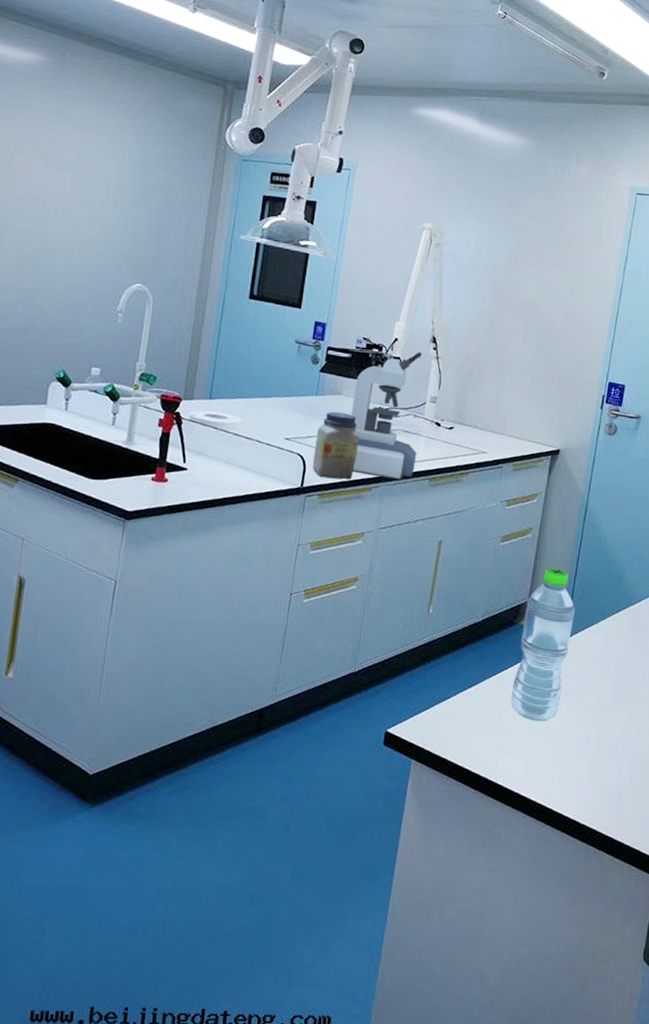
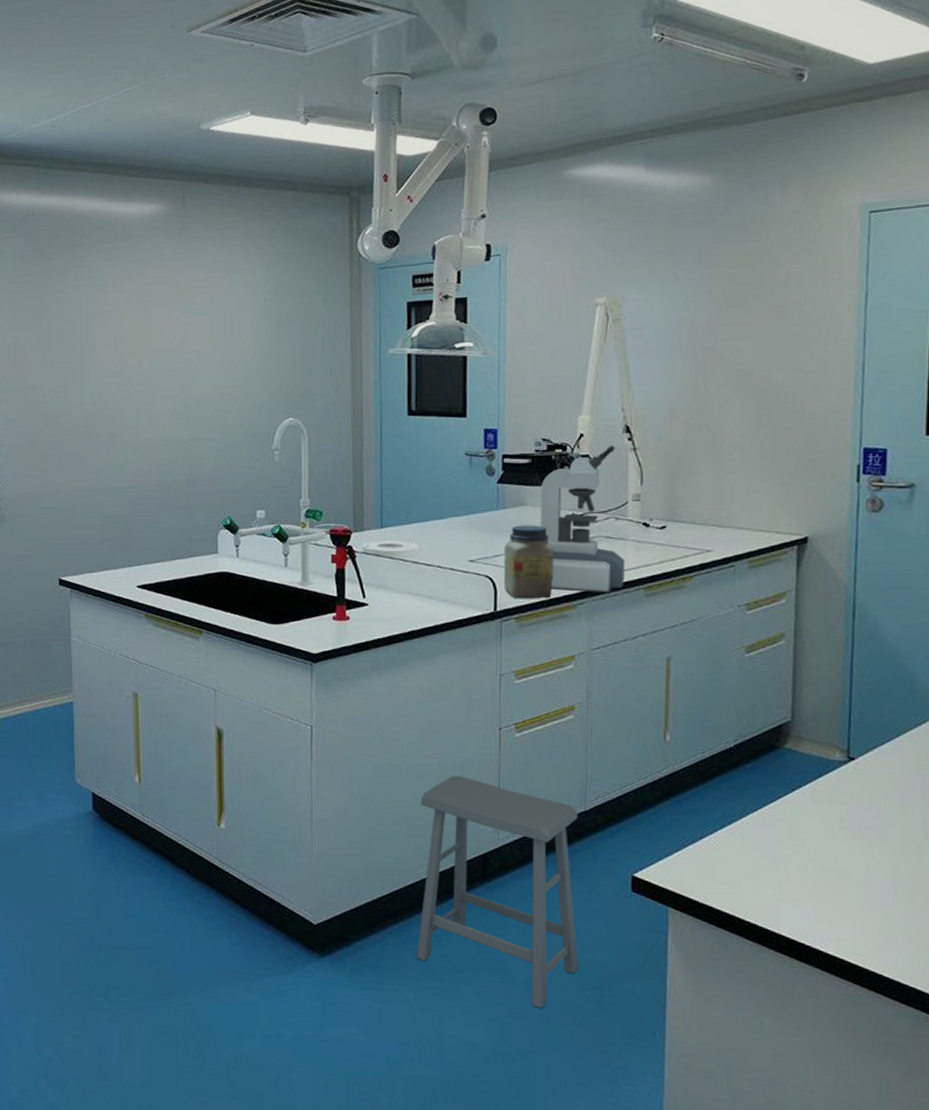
stool: none [185,635,348,852] -> present [416,776,579,1008]
water bottle: present [510,568,576,722] -> none [784,679,858,862]

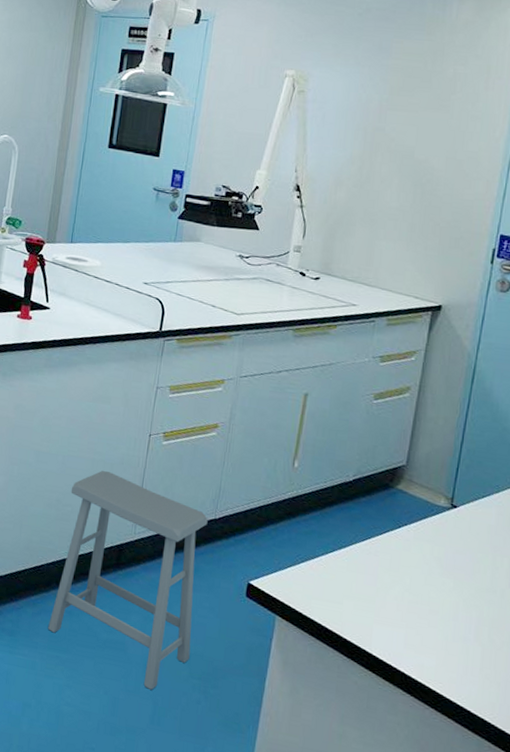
jar: present [503,525,554,599] -> none [170,258,219,327]
microscope: present [540,445,626,594] -> none [211,199,286,330]

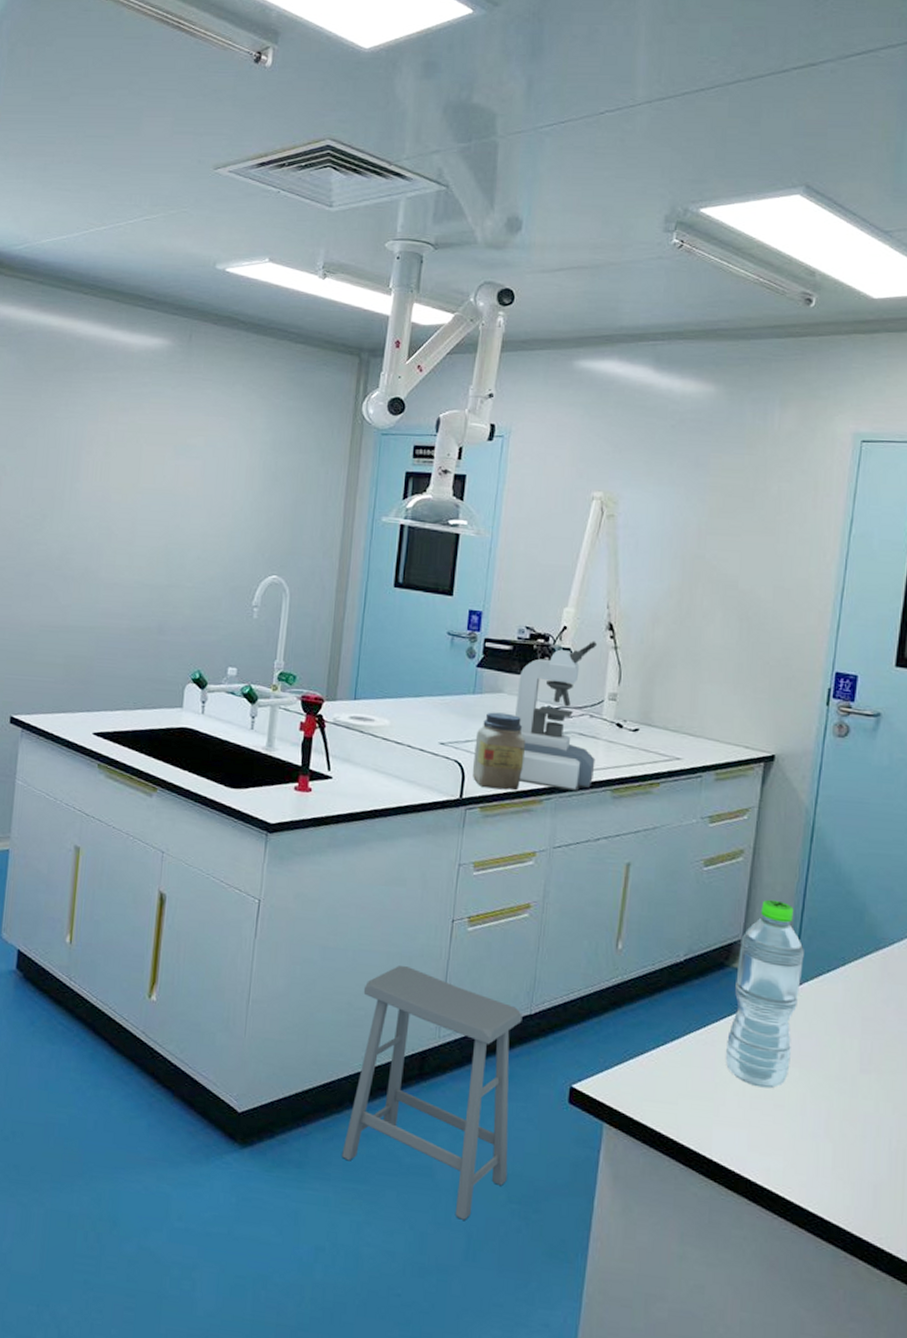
jar: none [170,258,219,327] -> present [472,712,526,791]
microscope: none [211,199,286,330] -> present [515,641,598,792]
water bottle: none [386,431,463,596] -> present [725,899,805,1089]

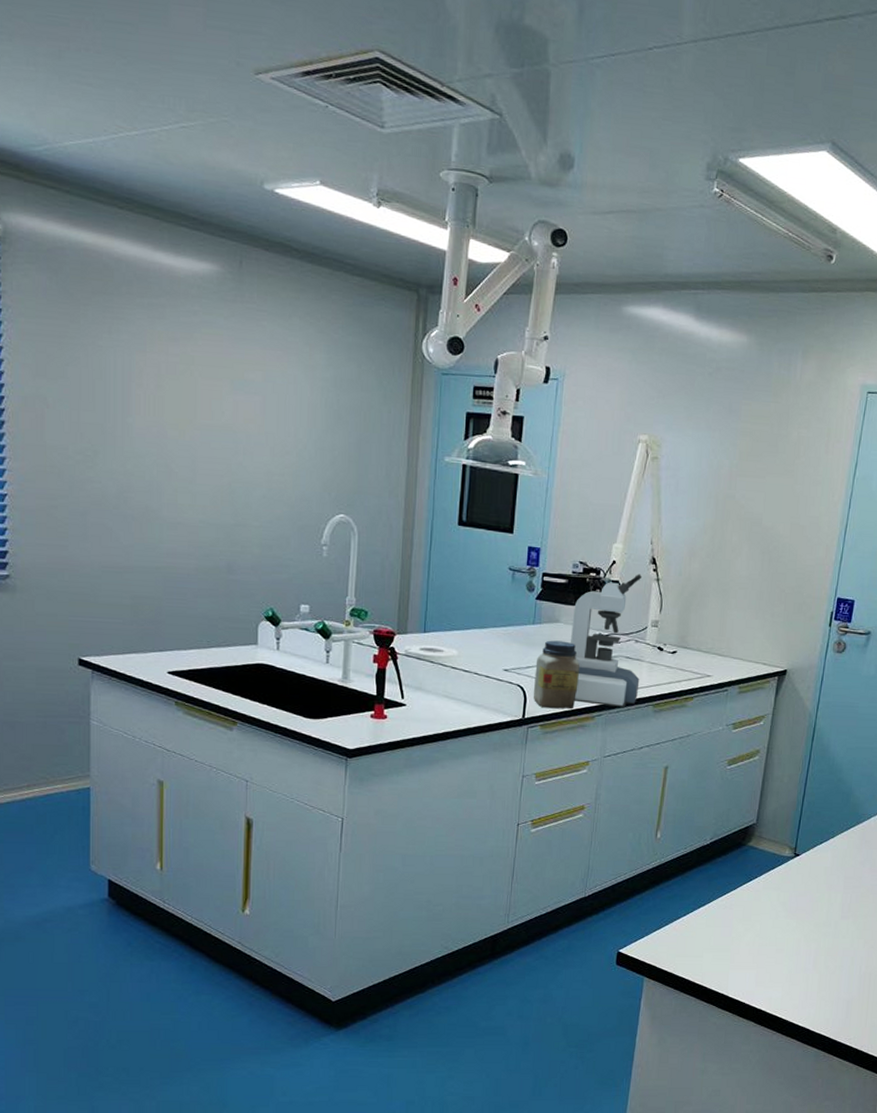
stool: present [342,966,523,1220] -> none [427,866,578,1065]
water bottle: present [725,899,805,1089] -> none [740,789,805,937]

